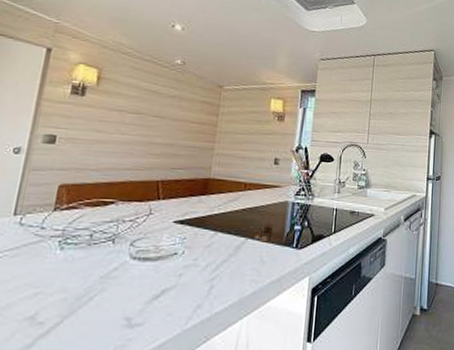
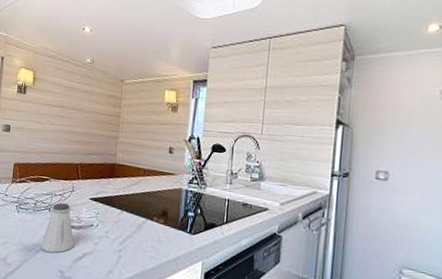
saltshaker: none [97,231,149,296] -> present [41,203,74,253]

